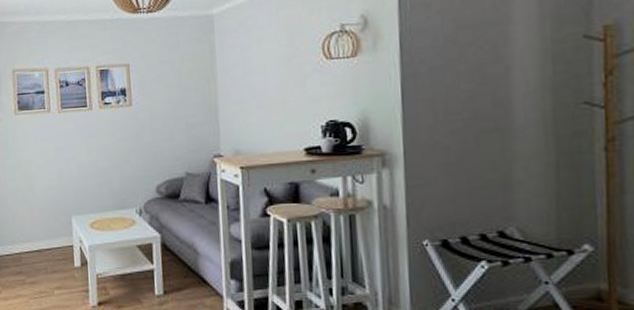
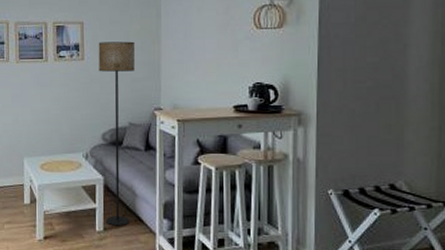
floor lamp: none [146,82,192,289] -> present [98,41,136,226]

